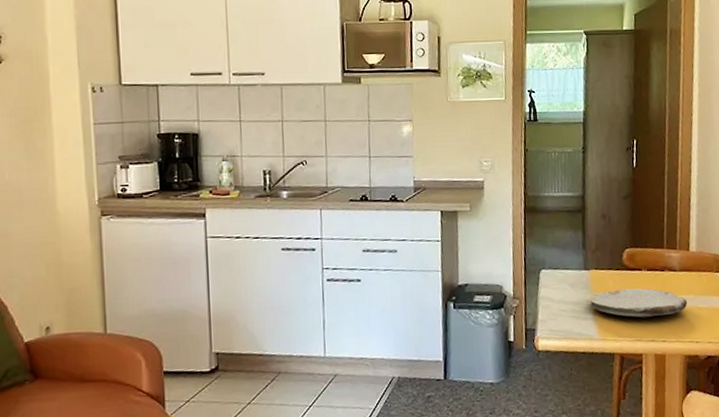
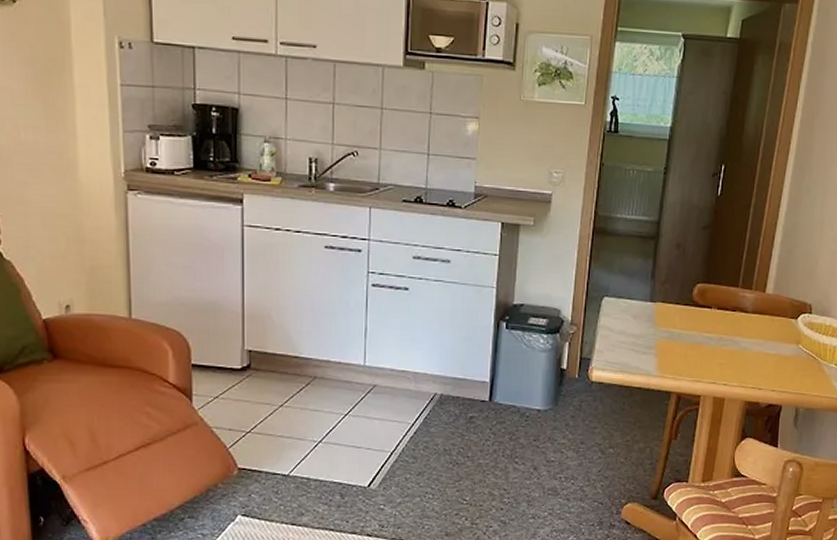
plate: present [590,288,688,318] -> none [652,326,756,359]

